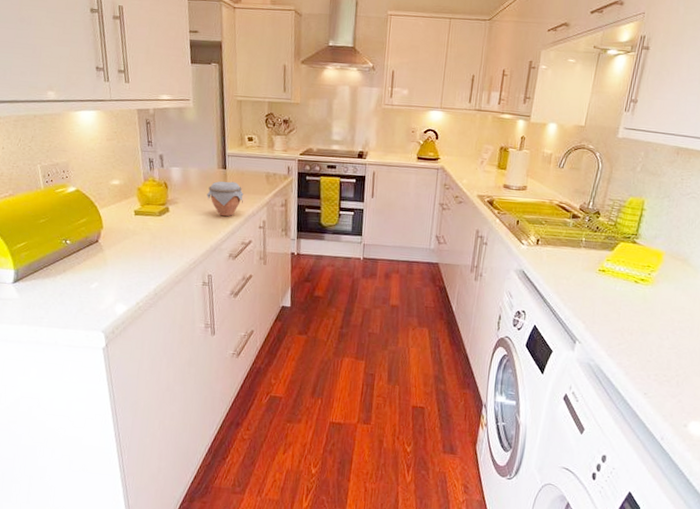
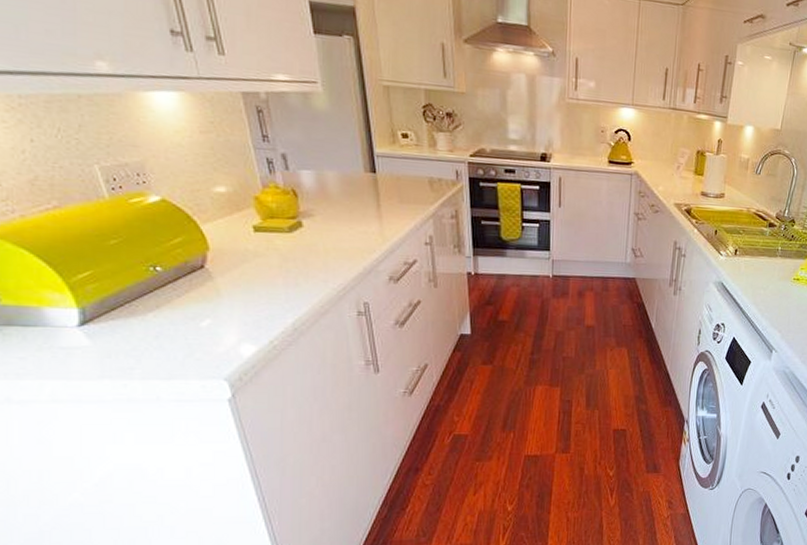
jar: present [207,181,244,217] -> none [353,188,402,232]

